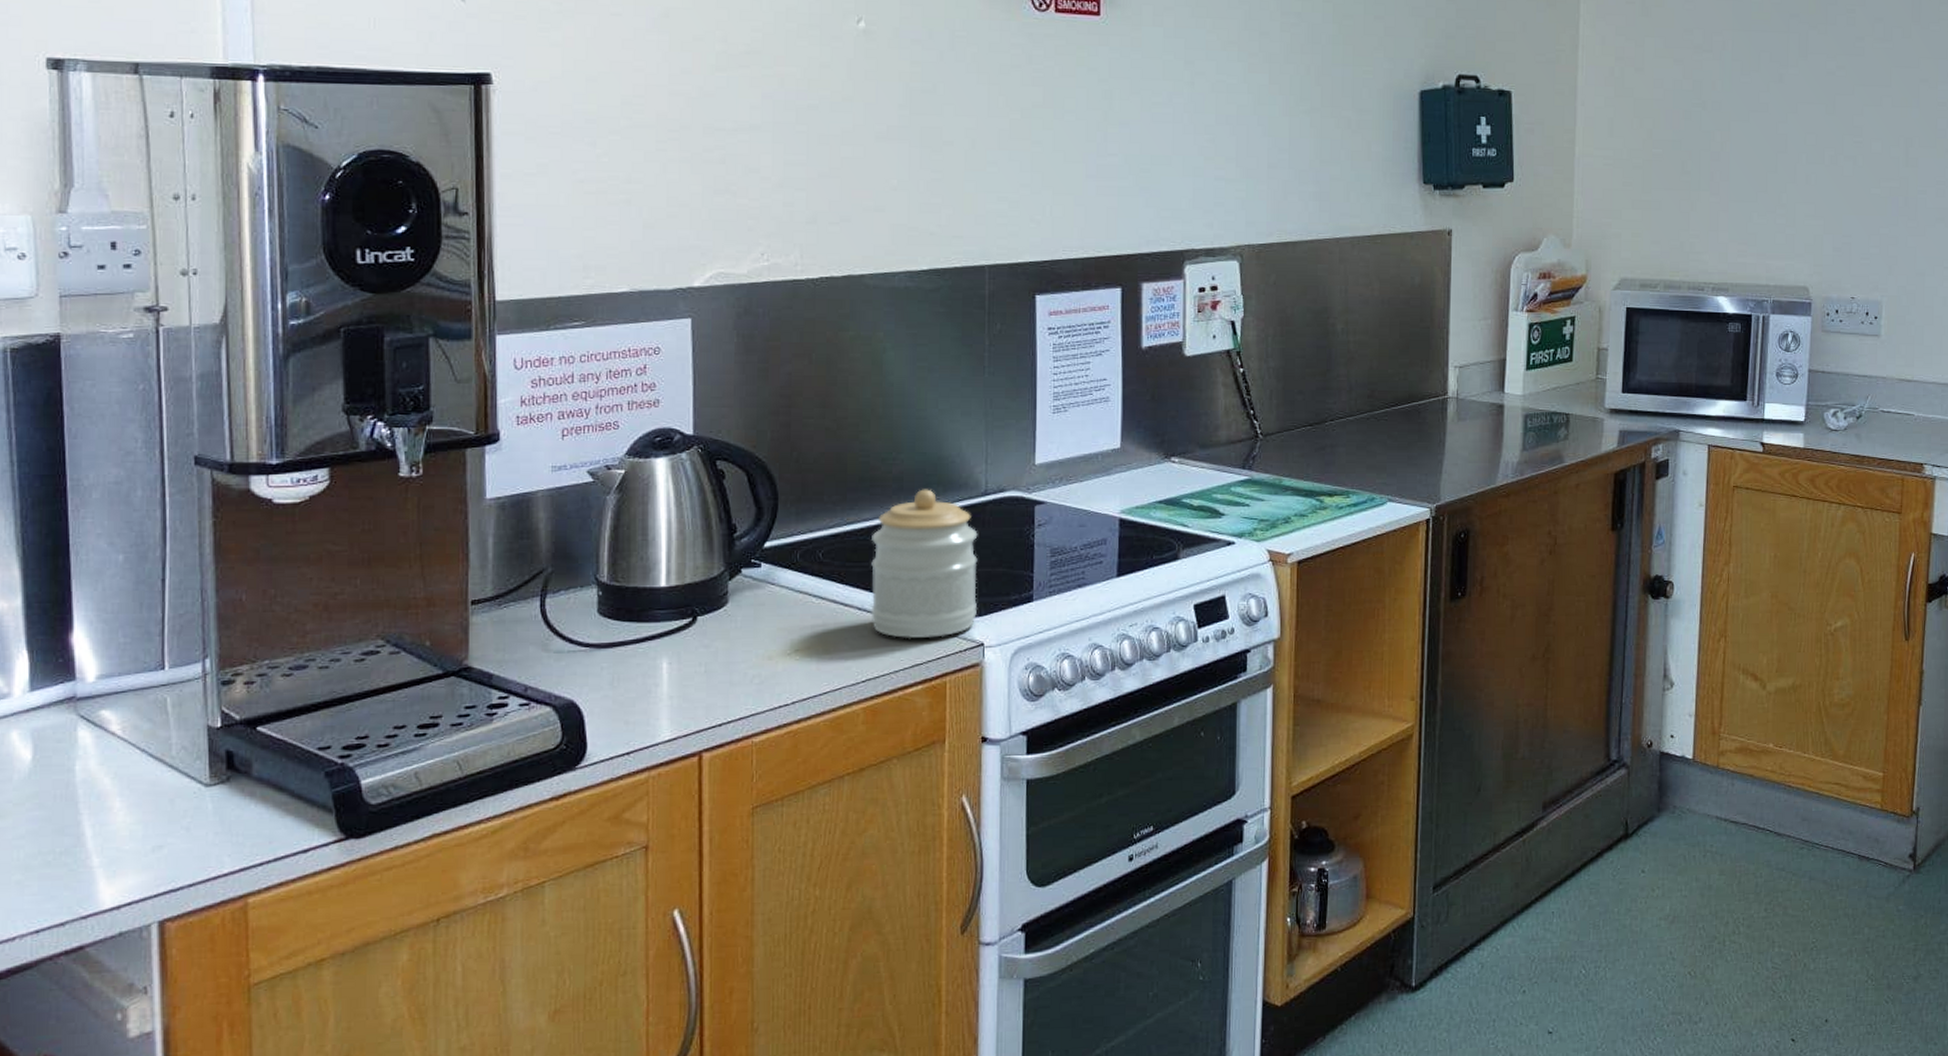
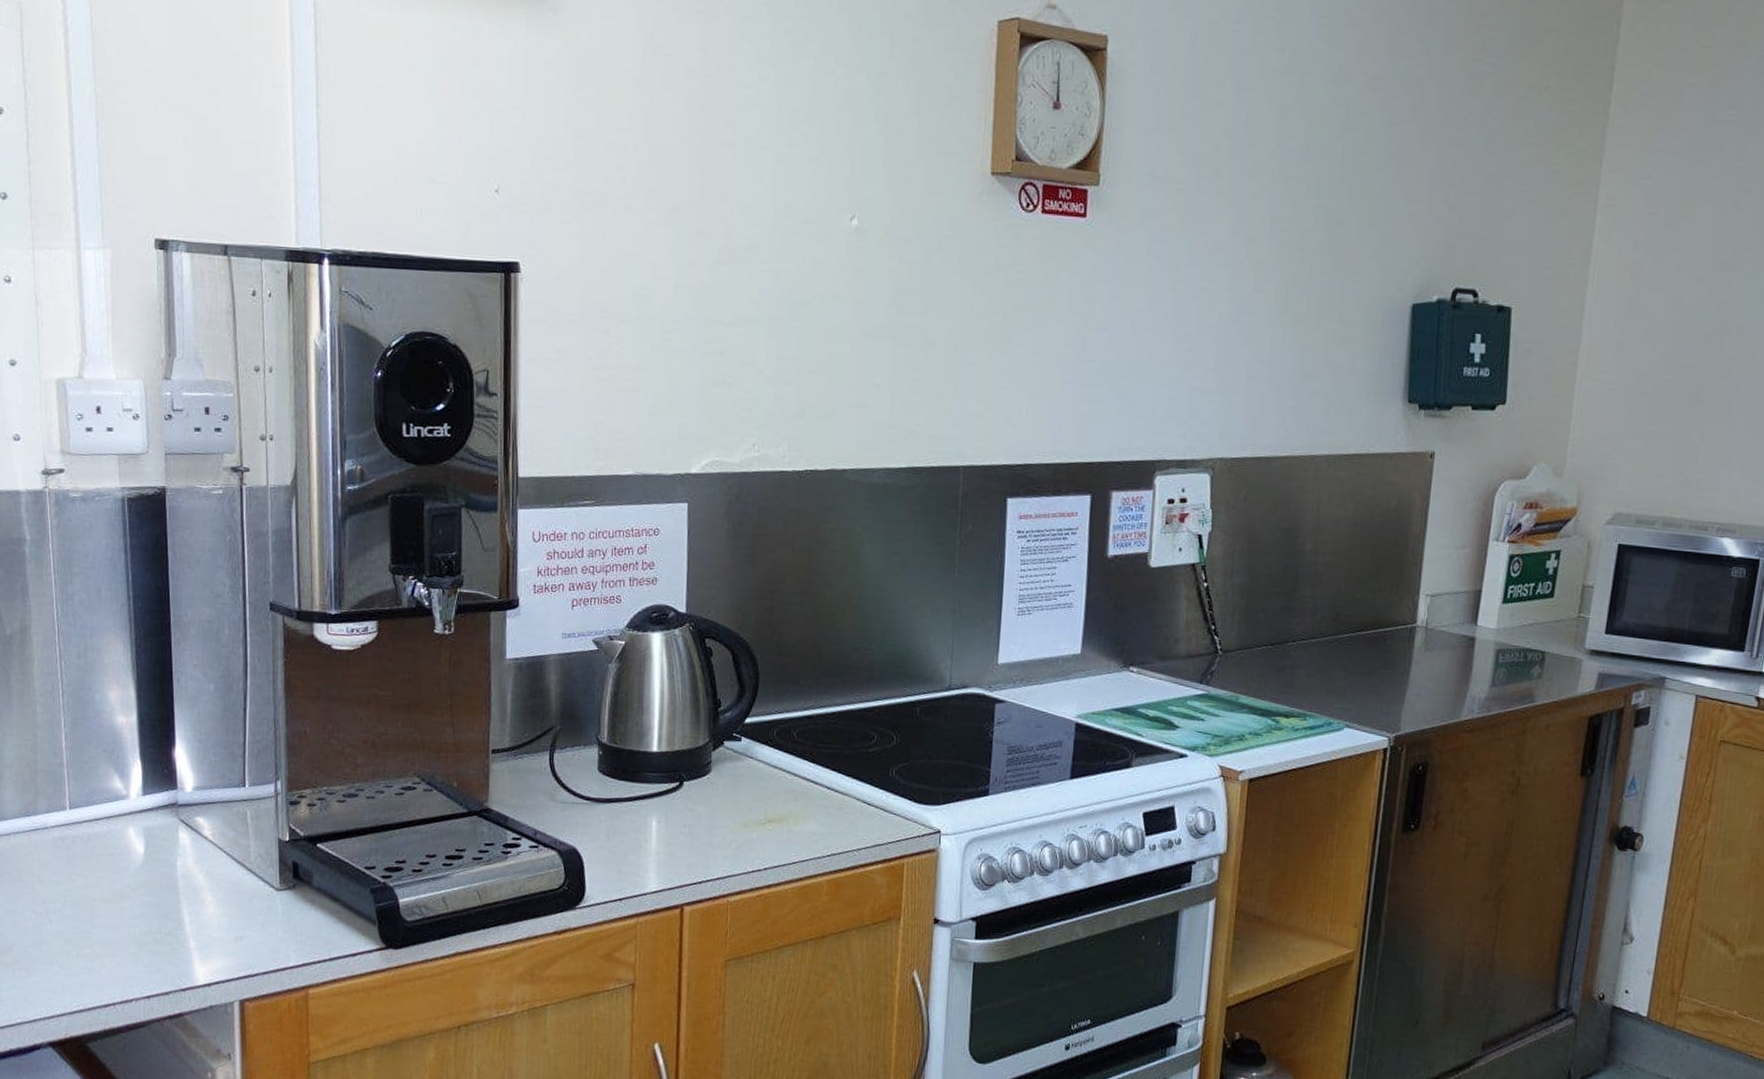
jar: present [870,489,978,639] -> none [838,679,940,822]

